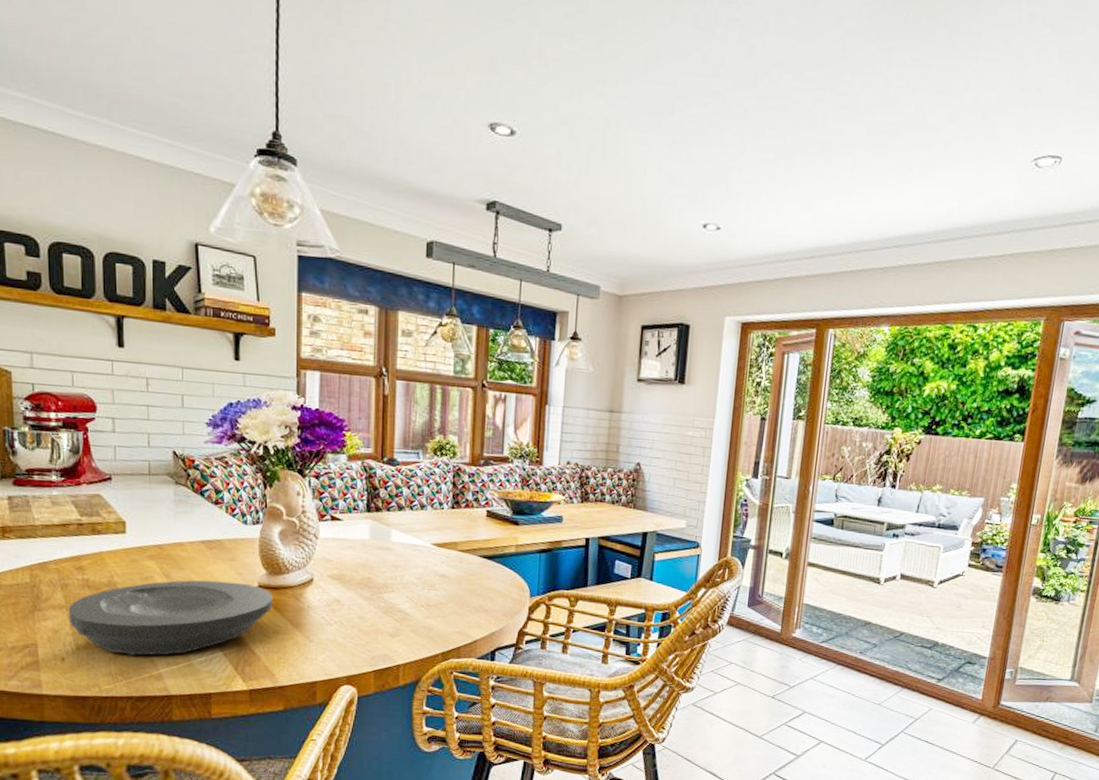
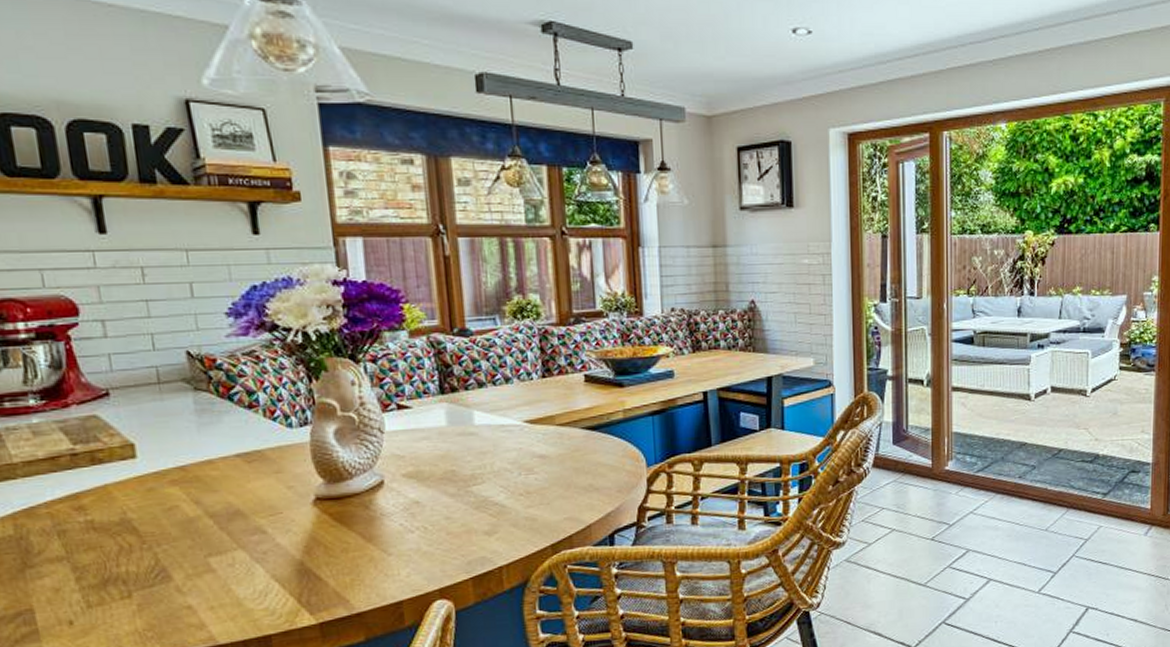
plate: present [68,580,273,656] -> none [70,497,337,605]

